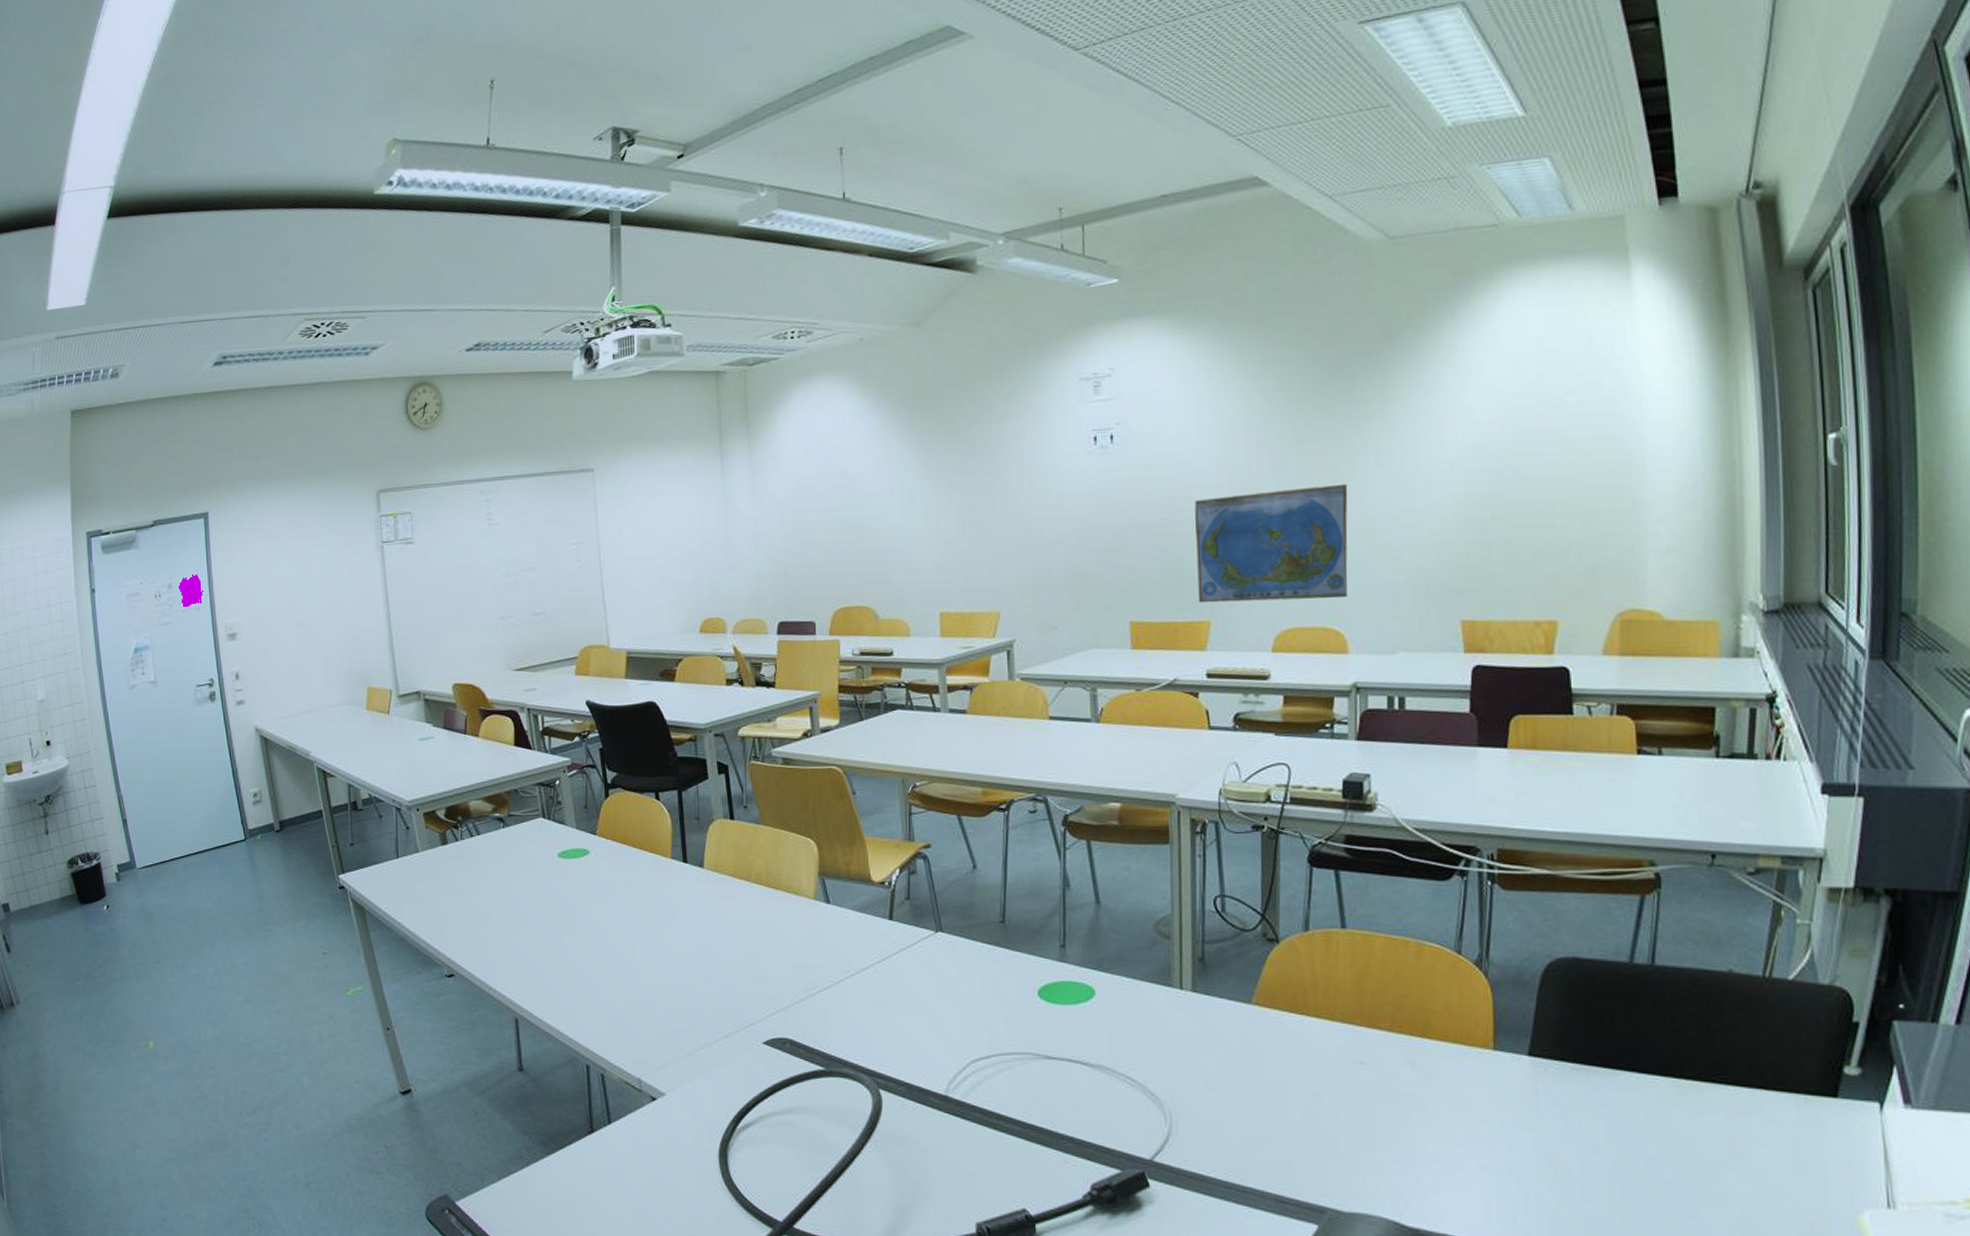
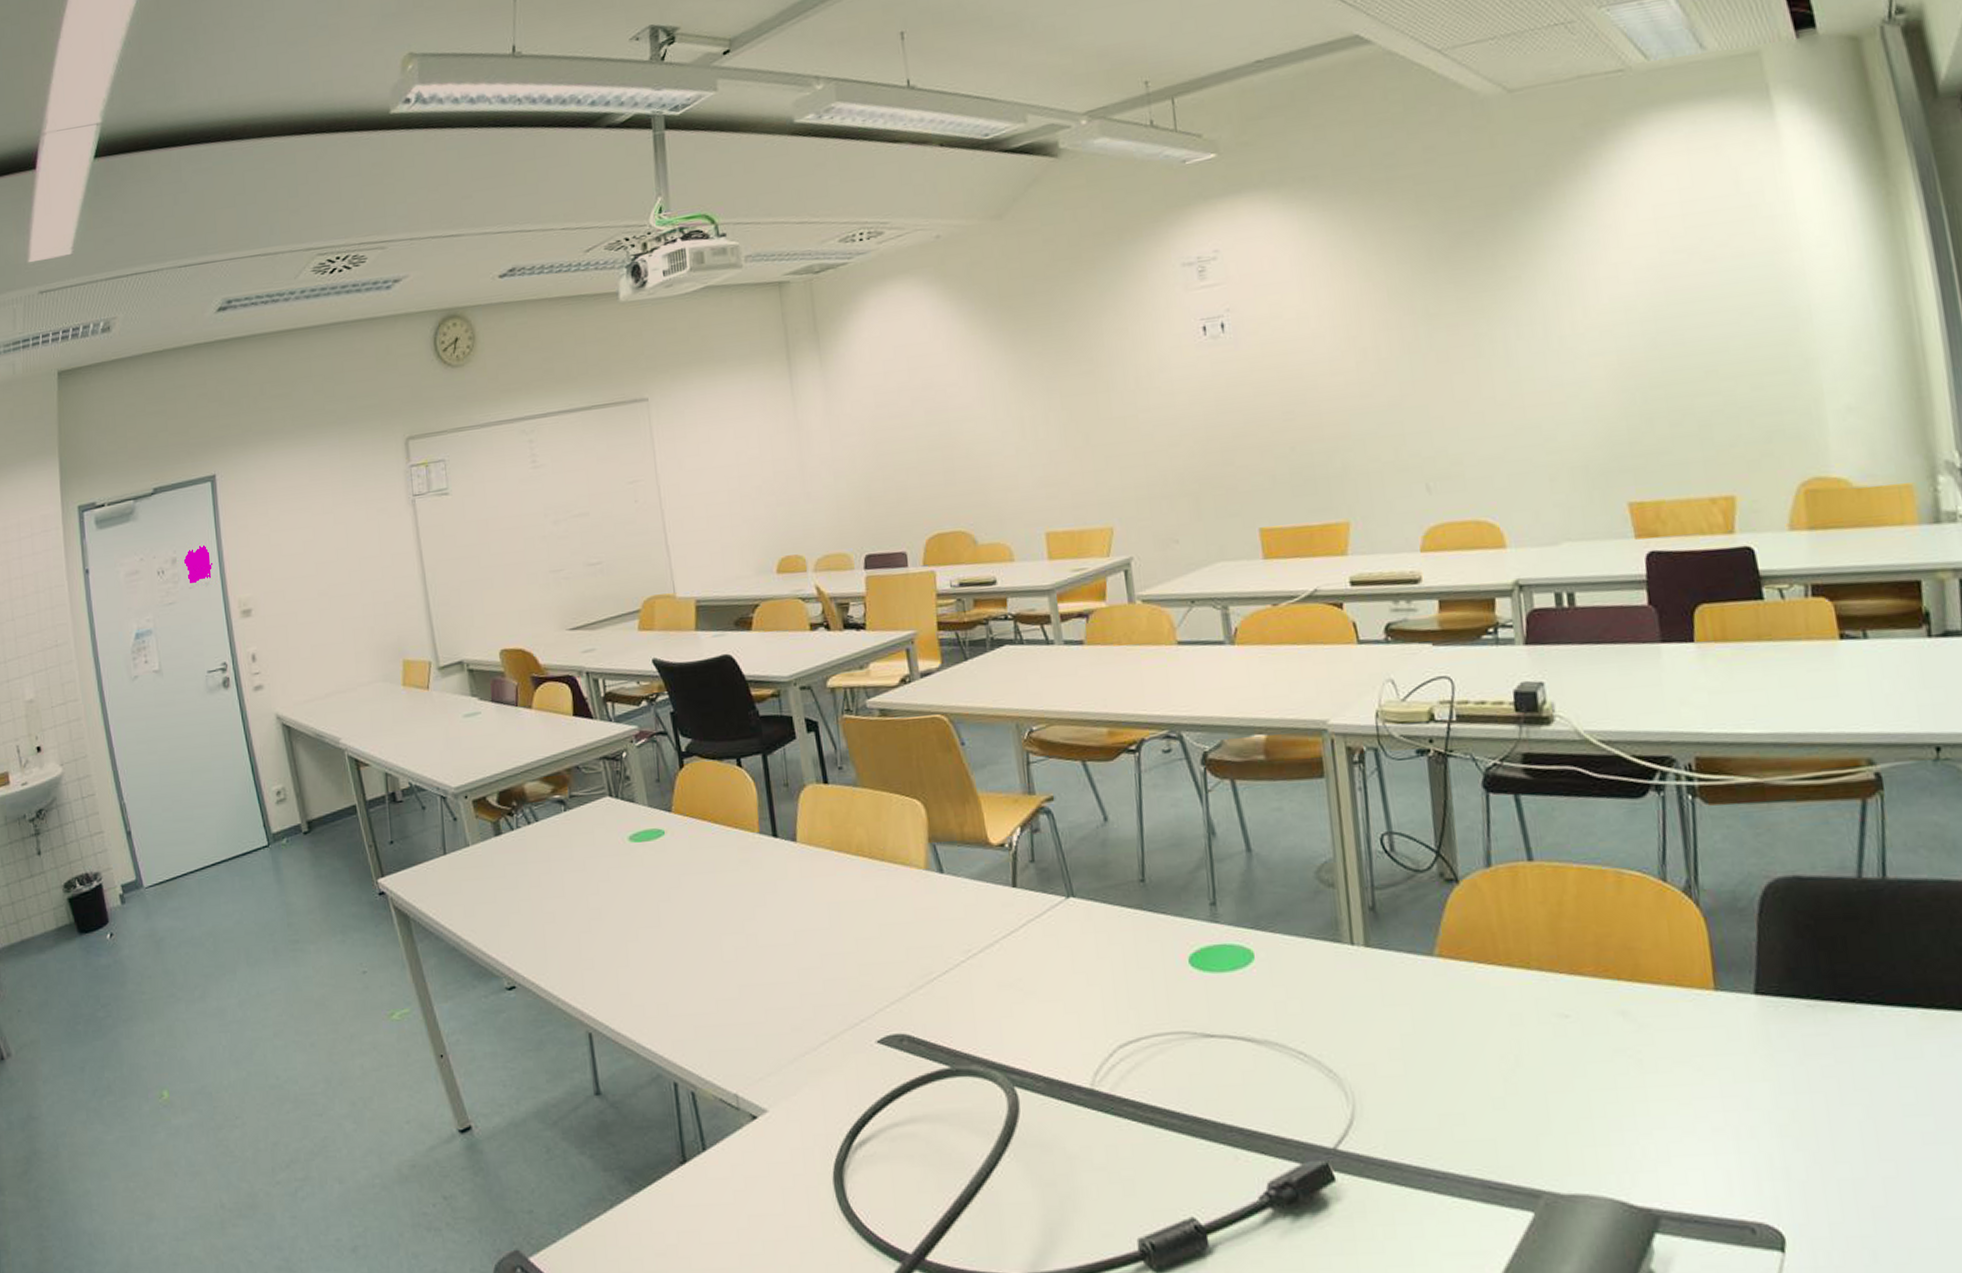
world map: present [1195,483,1348,603] -> none [1320,359,1499,503]

